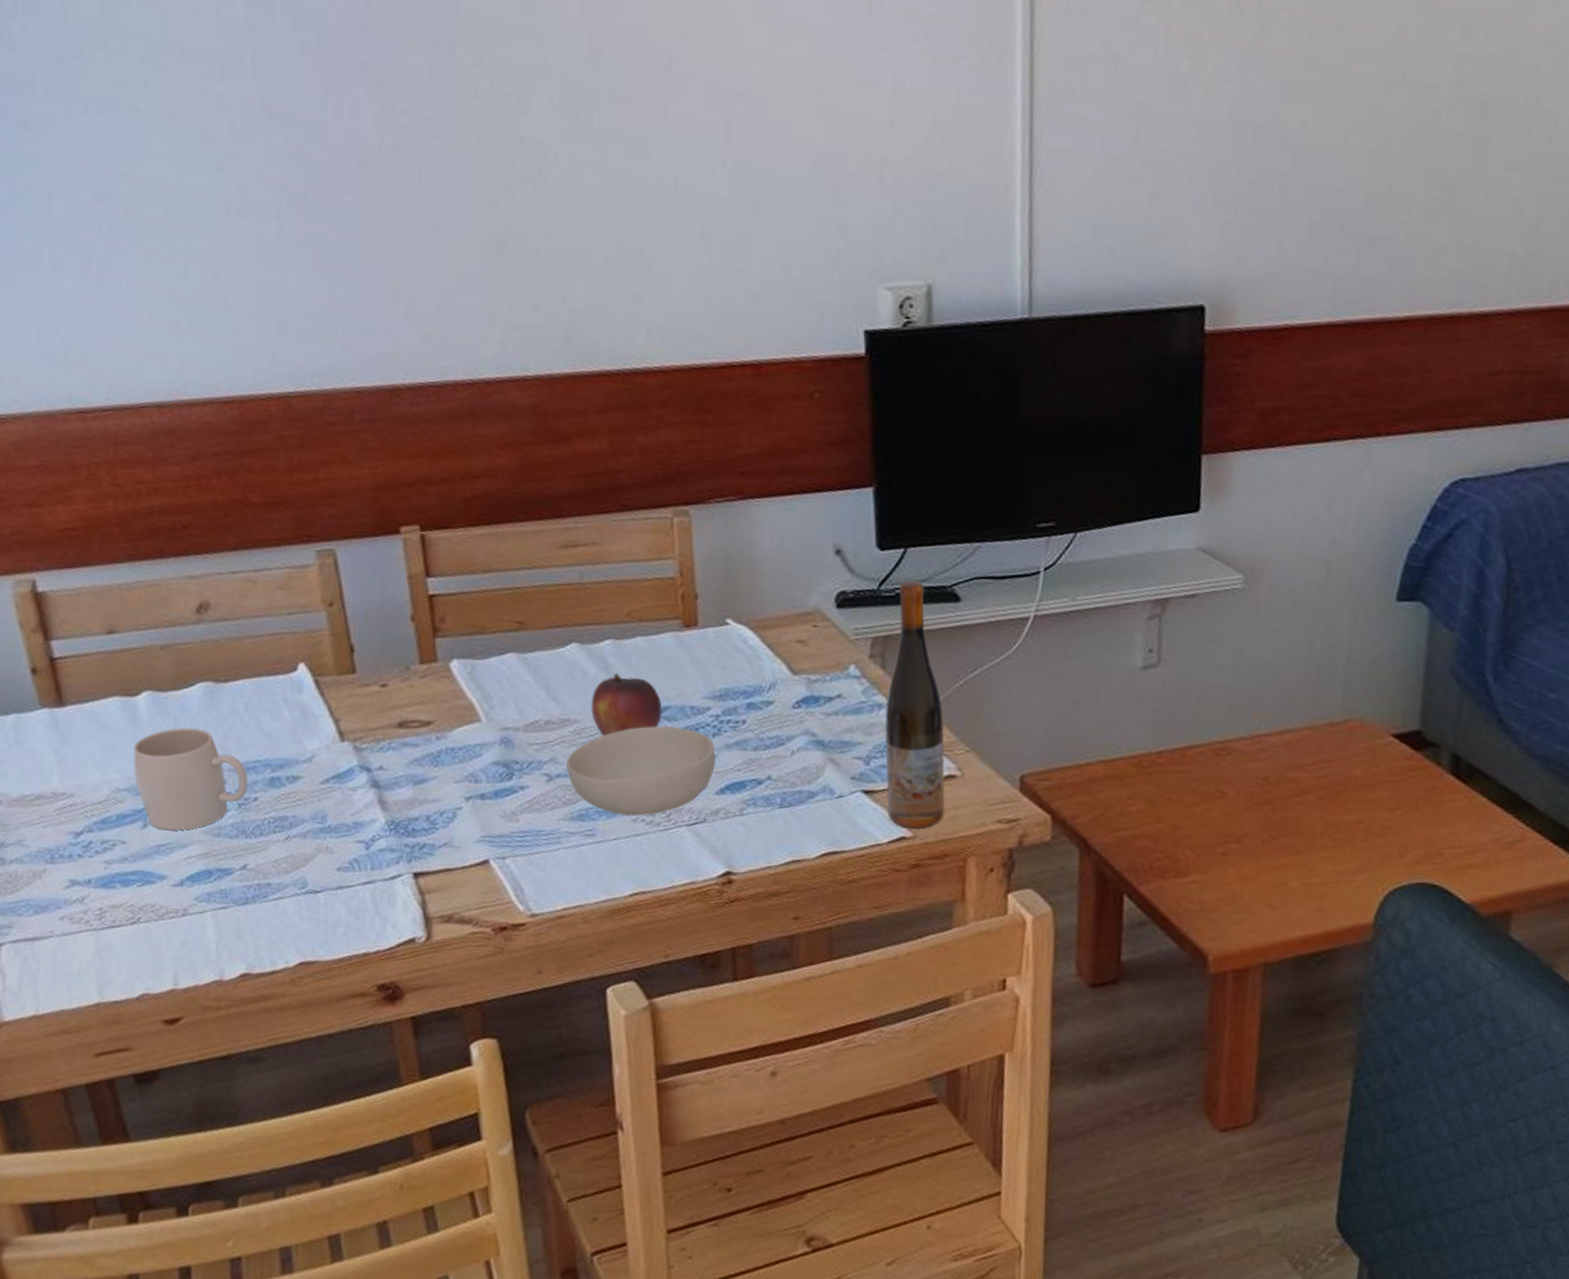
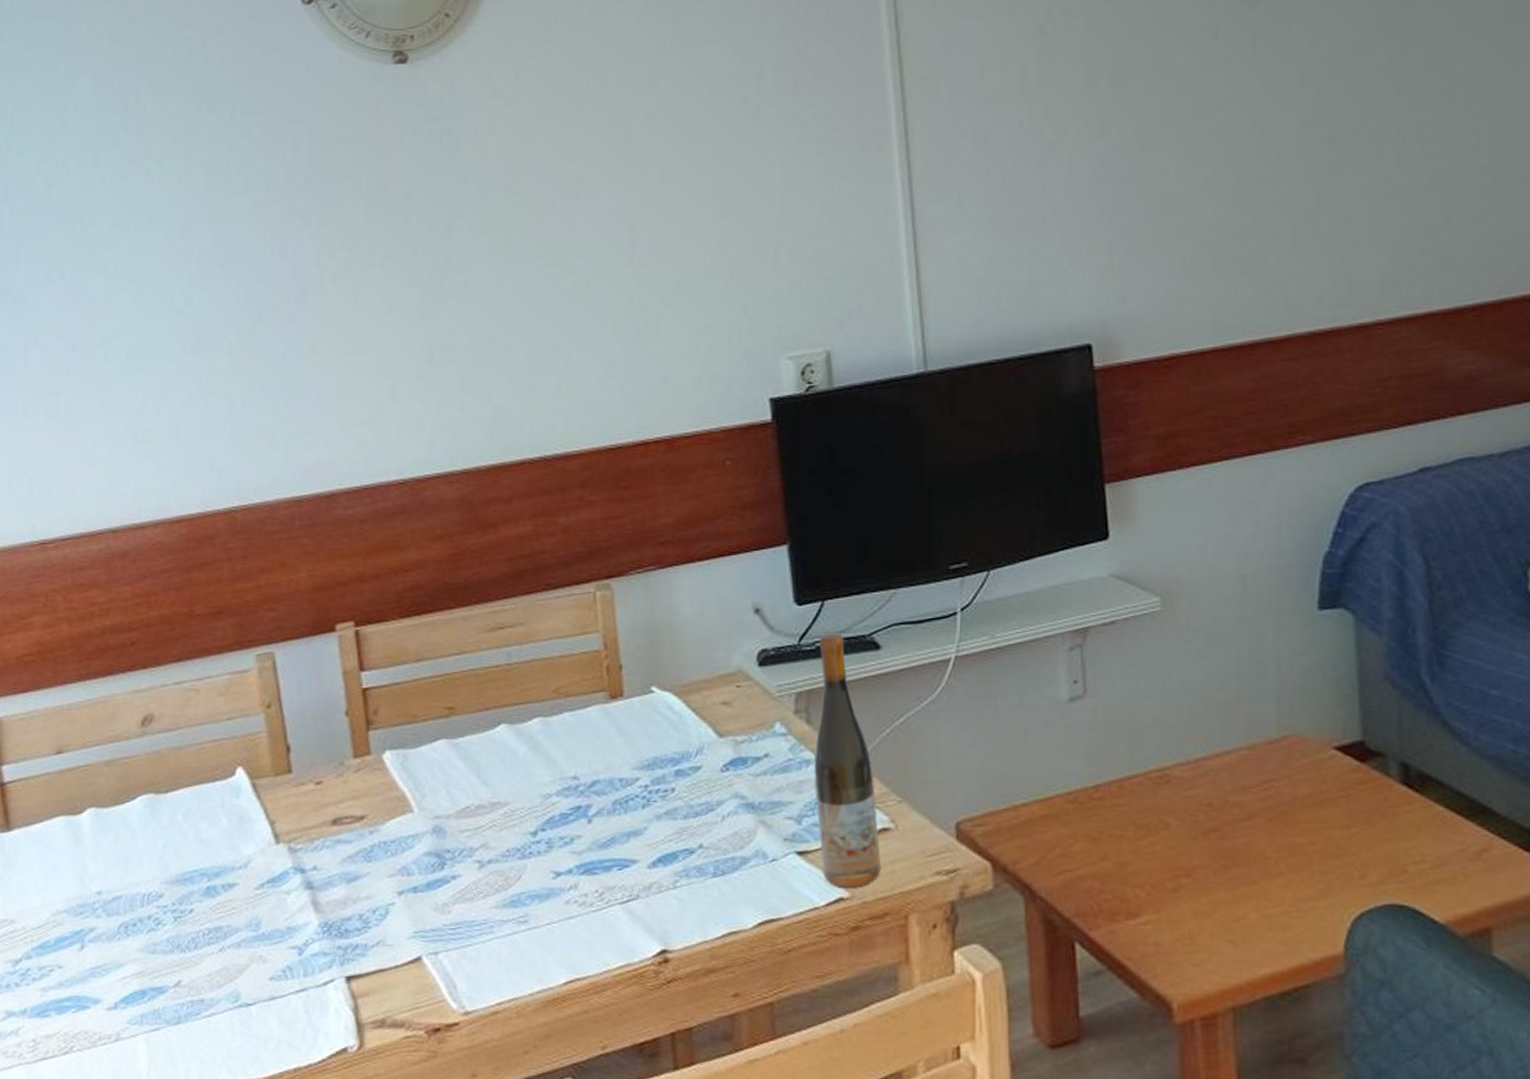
mug: present [133,727,248,831] -> none [74,842,185,951]
bowl: present [565,726,716,816] -> none [497,801,646,898]
fruit: present [591,672,663,736] -> none [521,750,592,817]

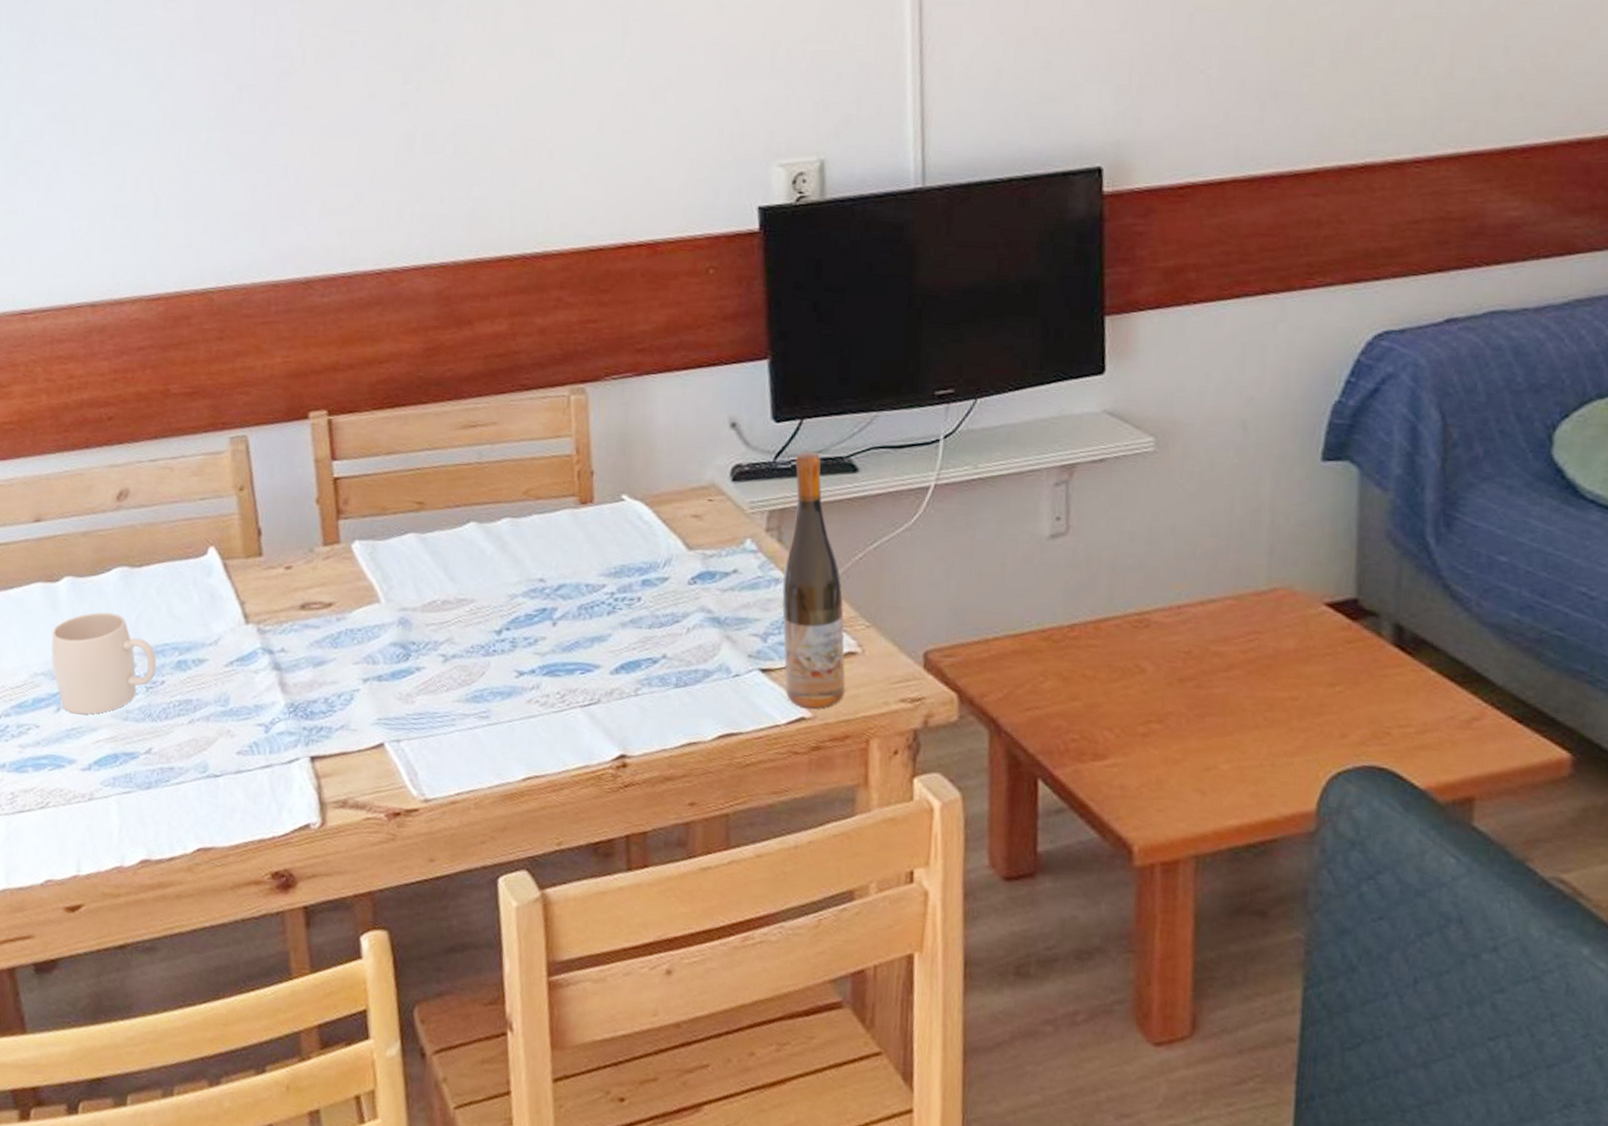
mug: none [74,842,185,951] -> present [51,612,157,715]

